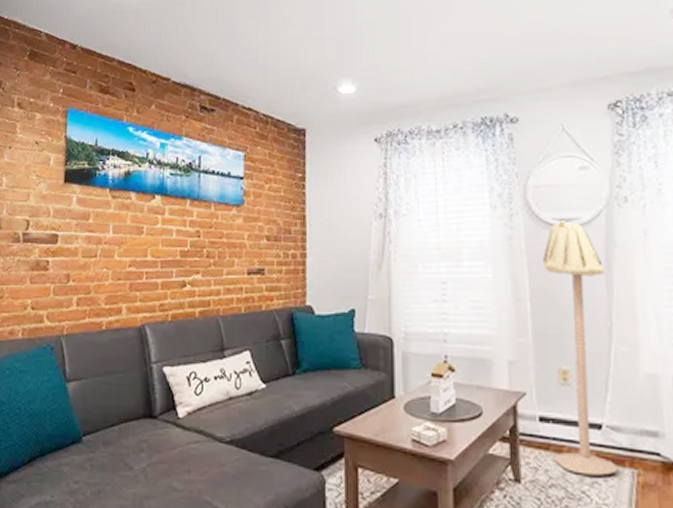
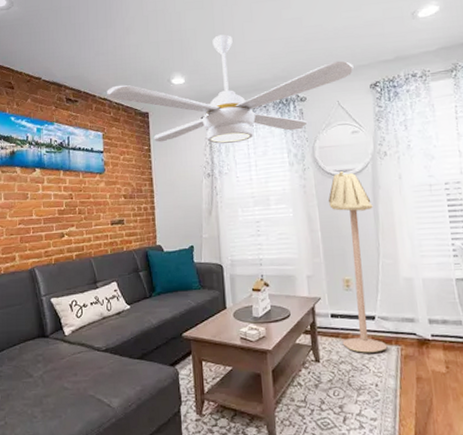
ceiling fan: none [253,30,586,175] -> present [107,34,354,144]

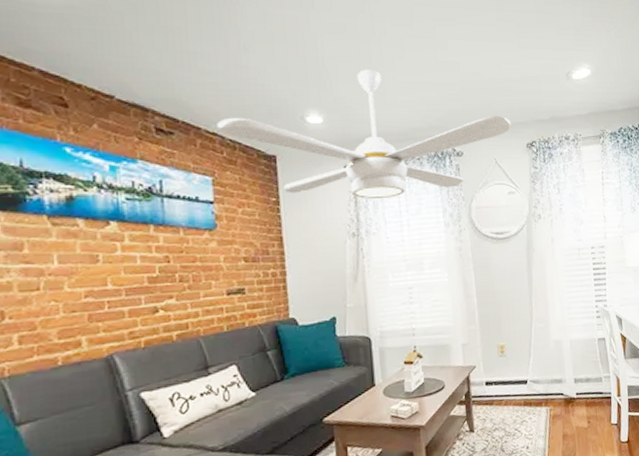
floor lamp: present [328,171,388,353] -> none [484,234,538,418]

